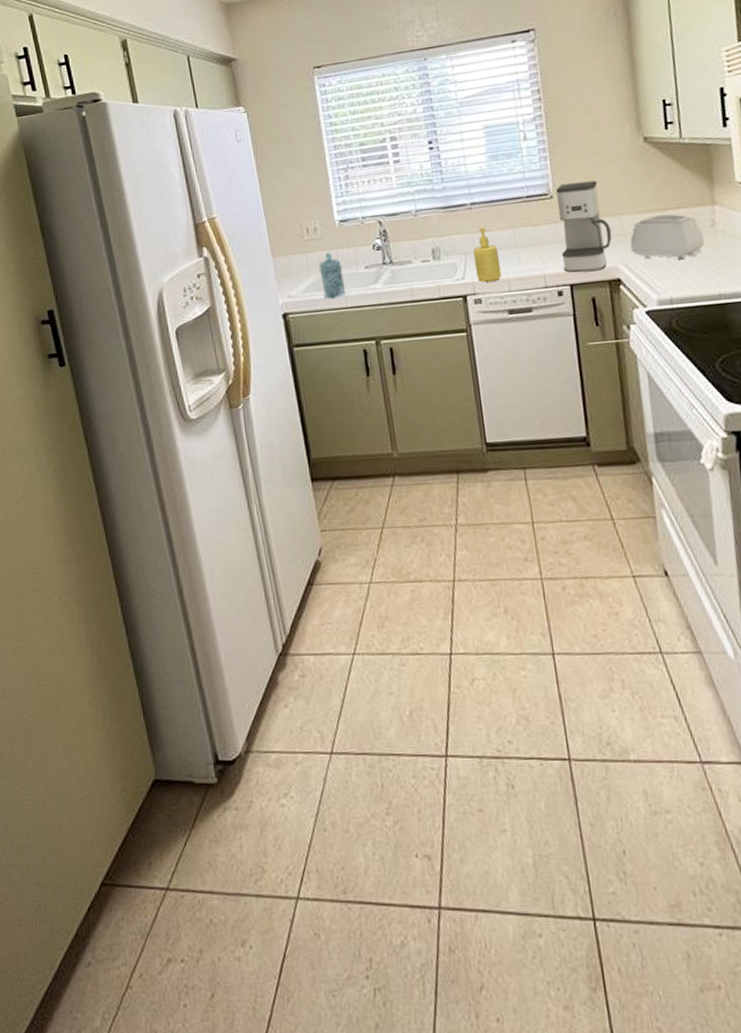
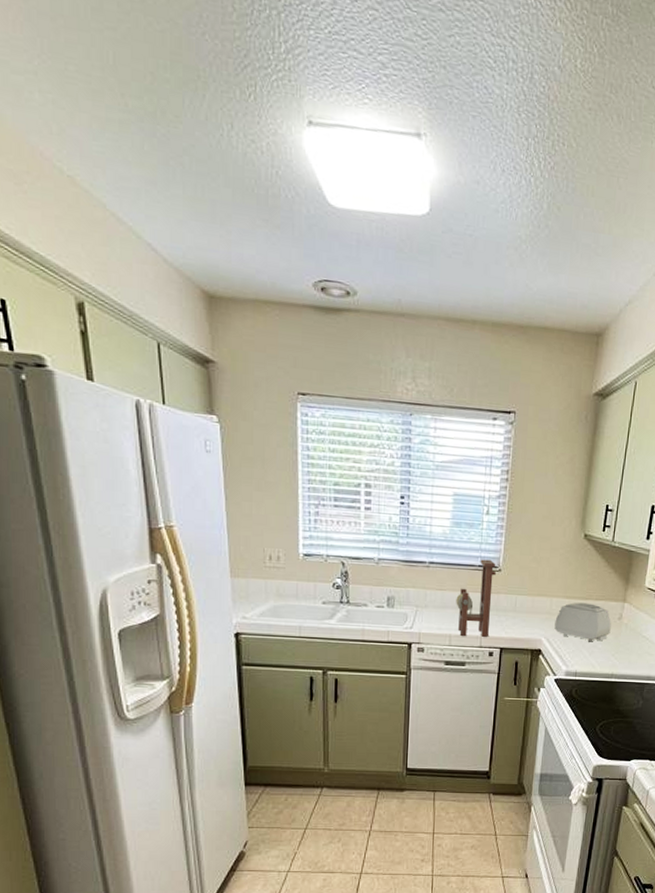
canister: present [318,252,346,300] -> none [277,582,301,627]
soap dispenser: present [472,226,502,282] -> none [423,585,446,635]
paper towel holder: none [507,187,553,278] -> present [456,559,496,637]
coffee maker: present [556,180,613,273] -> none [498,561,543,640]

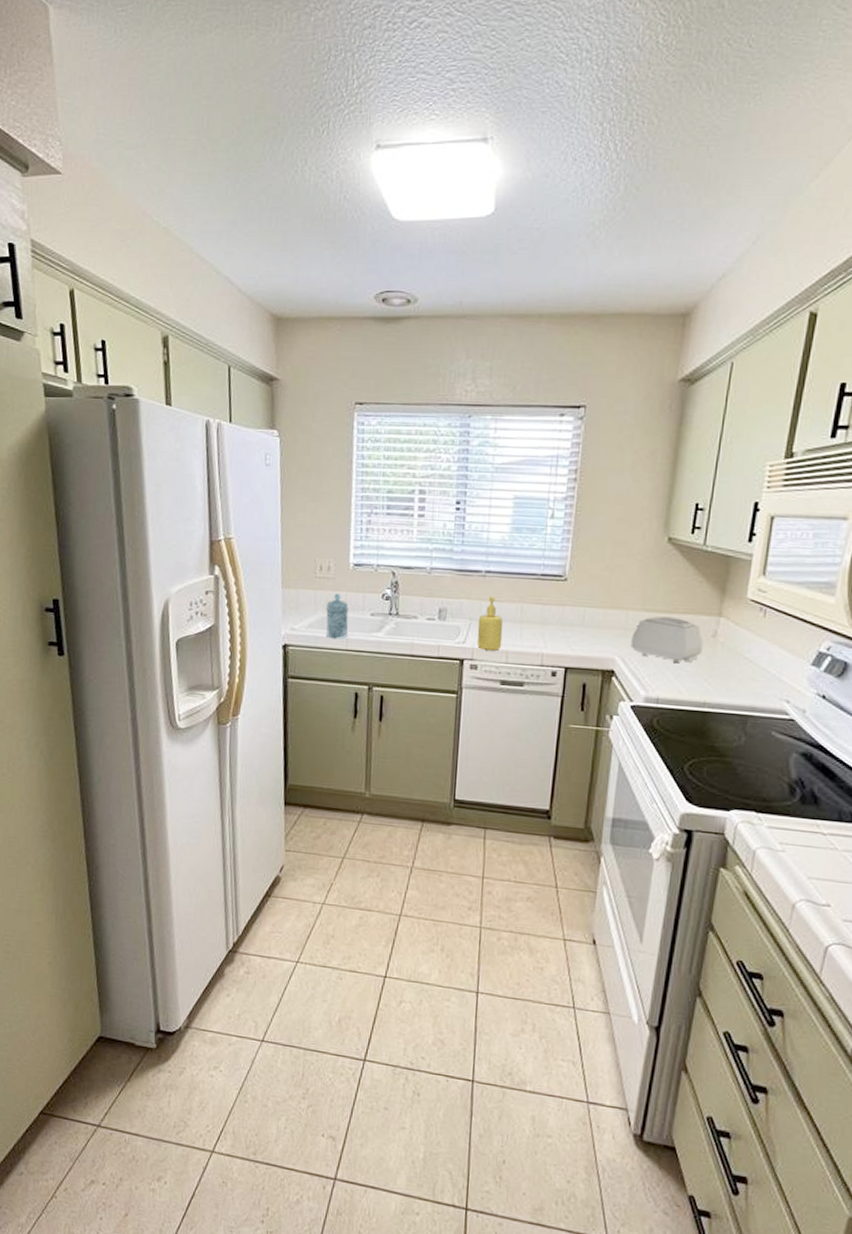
canister: none [277,582,301,627] -> present [325,593,349,640]
soap dispenser: none [423,585,446,635] -> present [477,596,503,651]
paper towel holder: present [456,559,496,637] -> none [514,567,562,654]

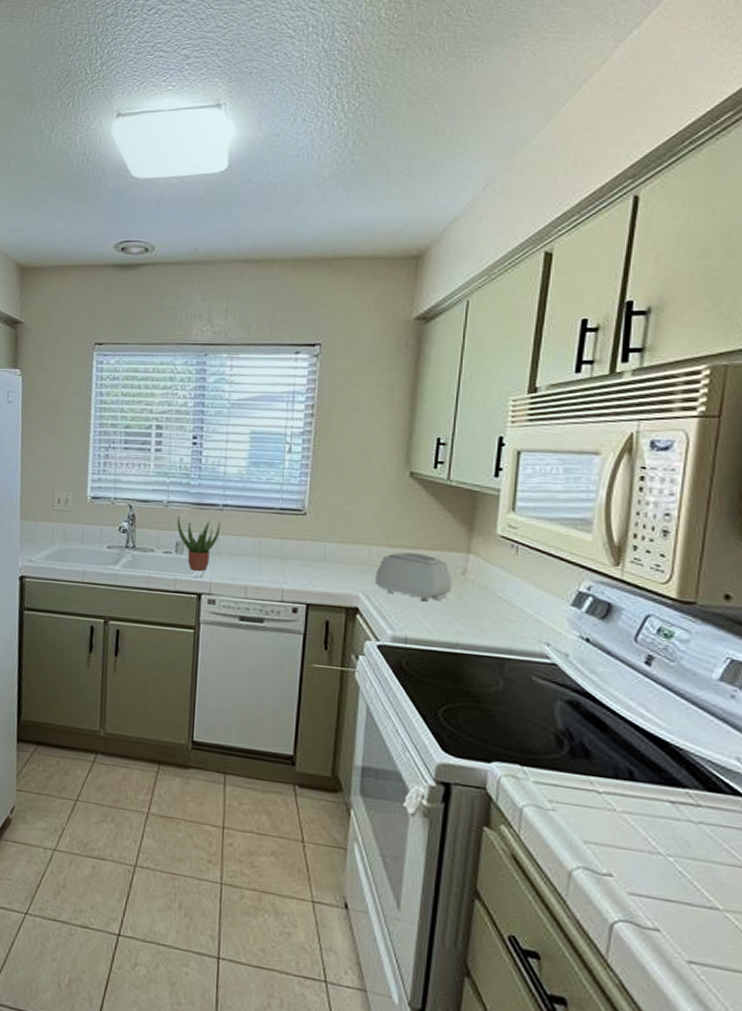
canister: present [325,593,349,640] -> none [62,525,86,572]
potted plant: none [440,583,483,637] -> present [177,516,220,571]
soap dispenser: present [477,596,503,651] -> none [215,529,242,585]

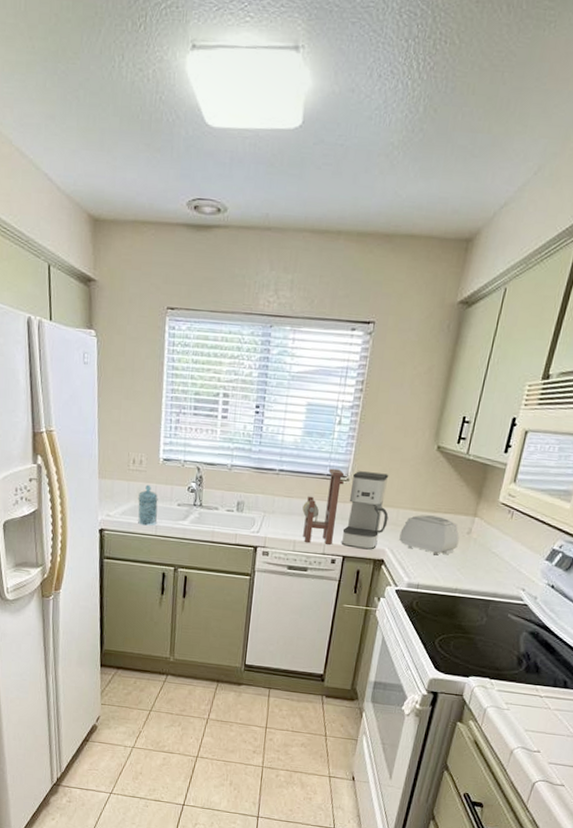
canister: none [62,525,86,572] -> present [137,485,158,526]
potted plant: present [177,516,220,571] -> none [238,479,276,527]
paper towel holder: none [253,501,301,590] -> present [302,468,345,545]
coffee maker: none [303,503,359,596] -> present [342,471,389,550]

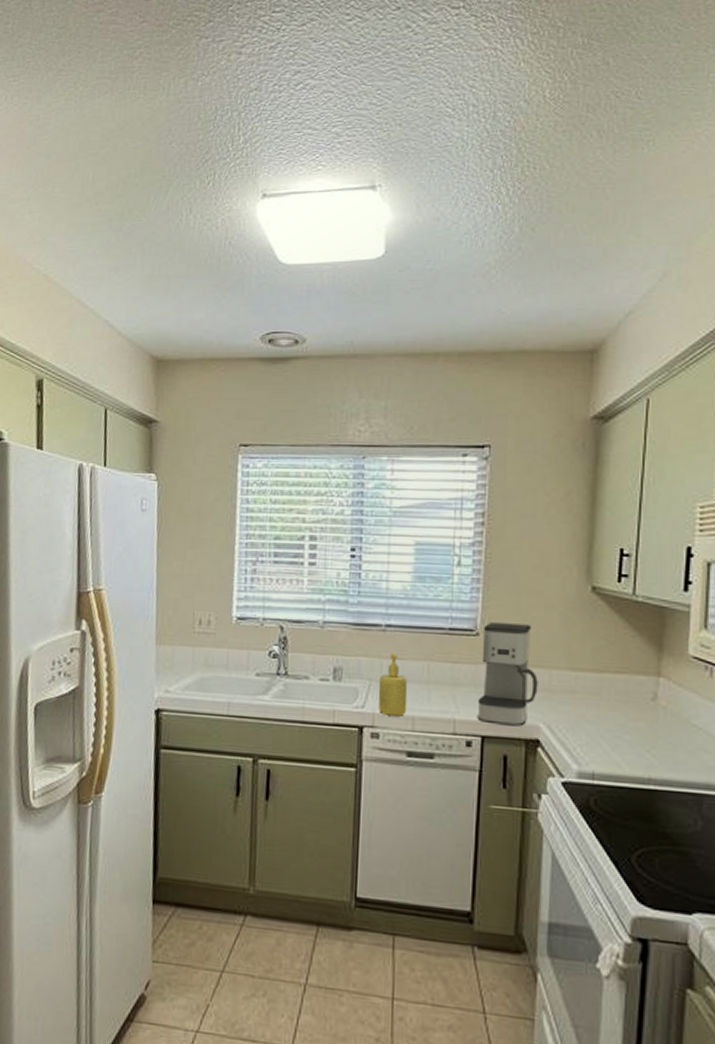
canister: present [137,485,158,526] -> none [204,650,231,704]
soap dispenser: none [269,492,293,540] -> present [378,653,408,716]
paper towel holder: present [302,468,345,545] -> none [420,620,472,721]
toaster: present [399,514,460,555] -> none [557,676,641,732]

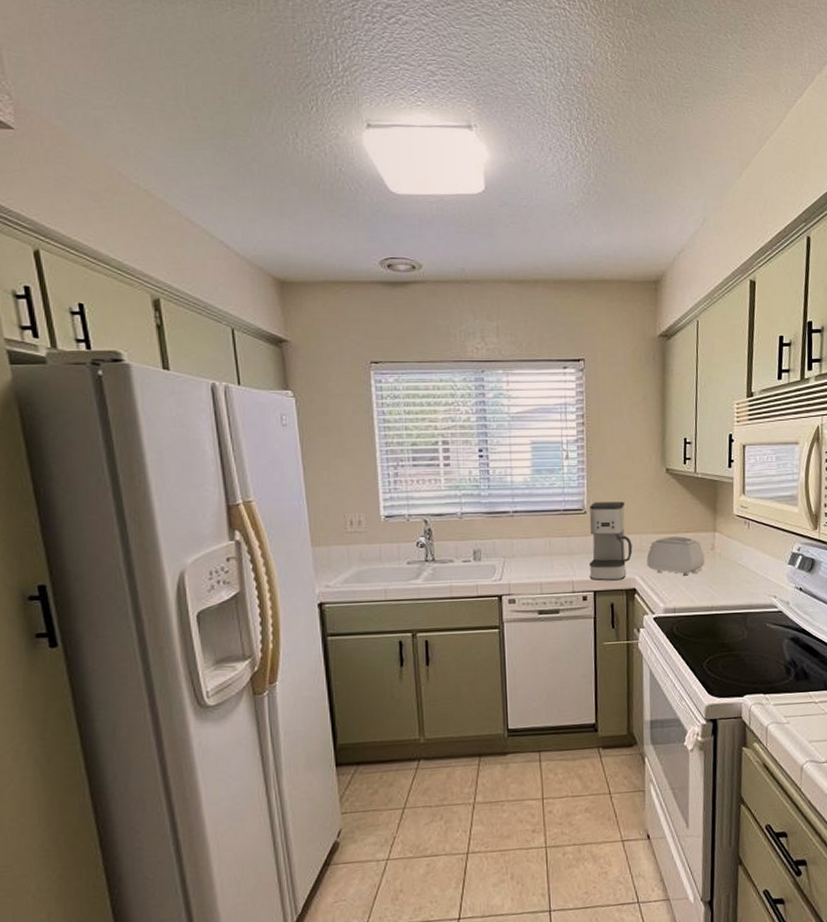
soap dispenser: present [378,653,408,716] -> none [511,533,536,584]
toaster: none [557,676,641,732] -> present [647,536,705,576]

